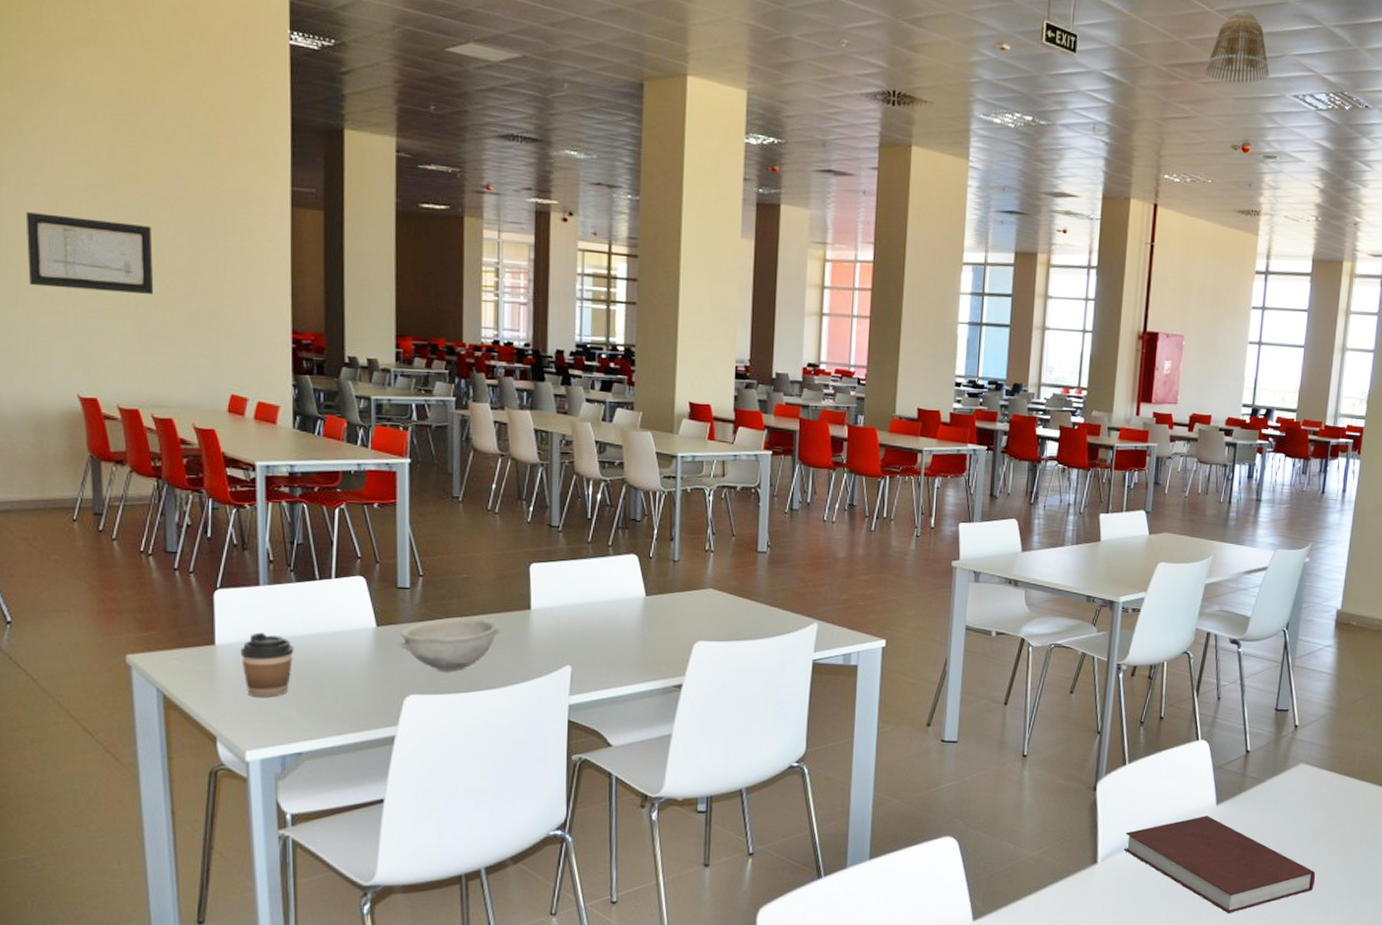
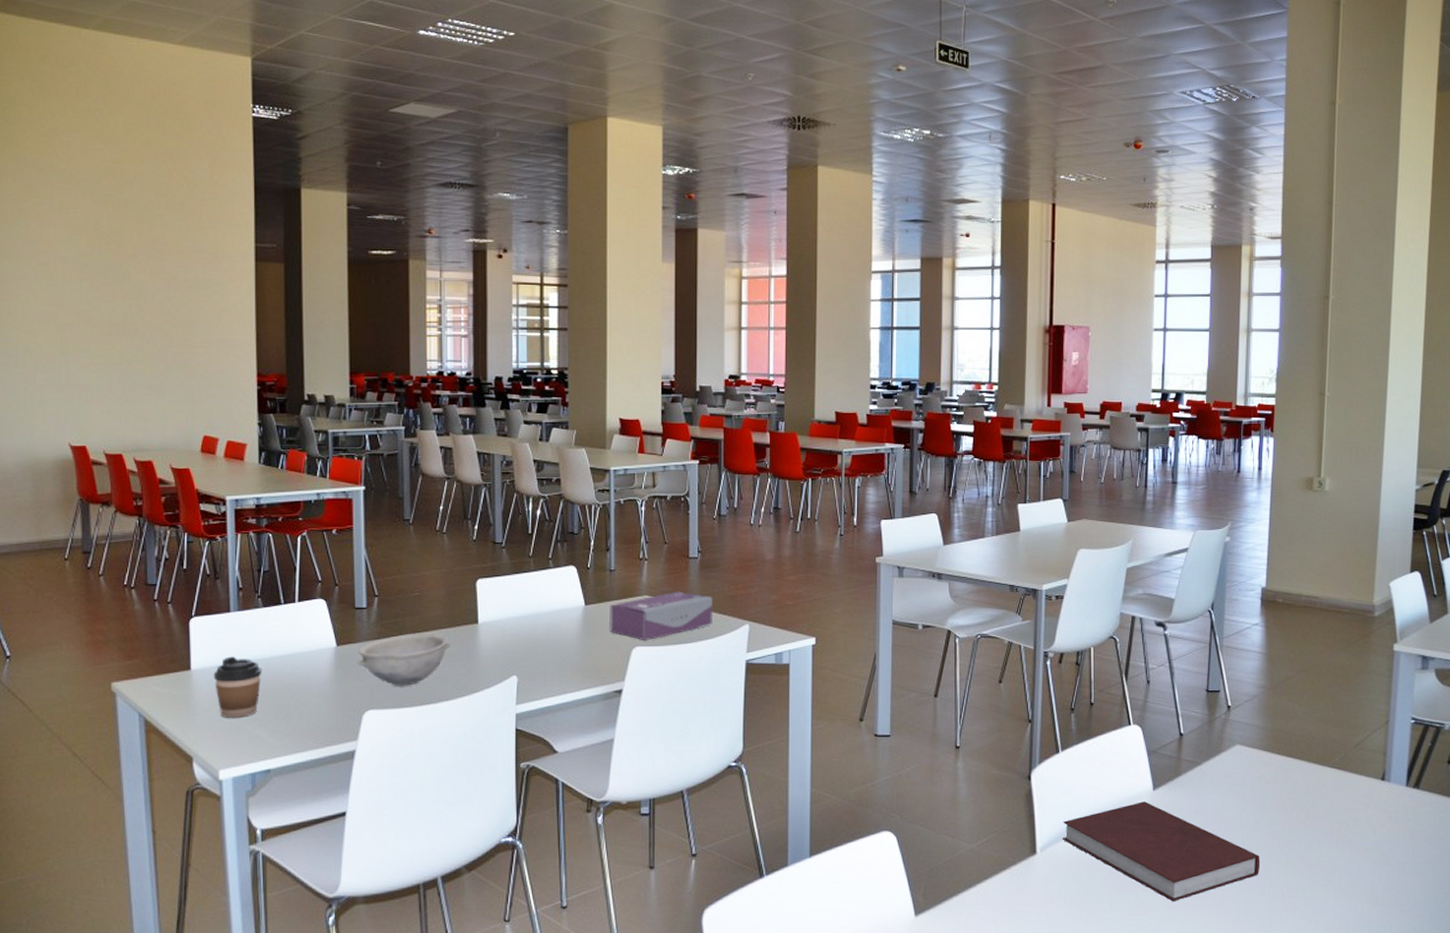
wall art: present [25,212,154,294] -> none [24,282,136,348]
tissue box: none [671,586,781,636] -> present [610,591,712,641]
lamp shade: present [1205,9,1269,83] -> none [1093,15,1156,85]

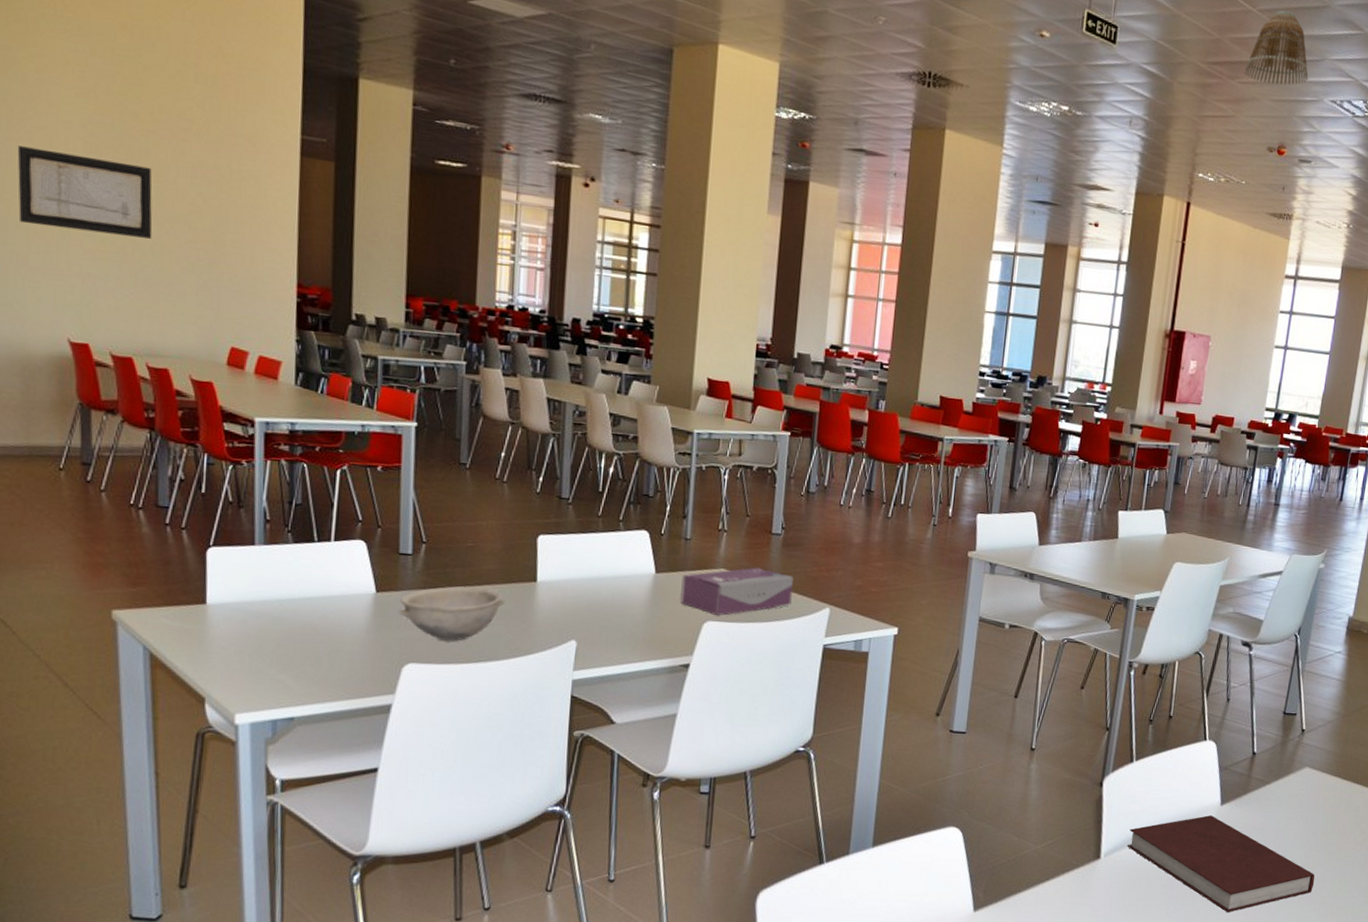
wall art: none [24,282,136,348] -> present [17,146,153,239]
coffee cup: present [213,656,262,718] -> none [232,593,290,660]
lamp shade: none [1093,15,1156,85] -> present [1244,10,1308,85]

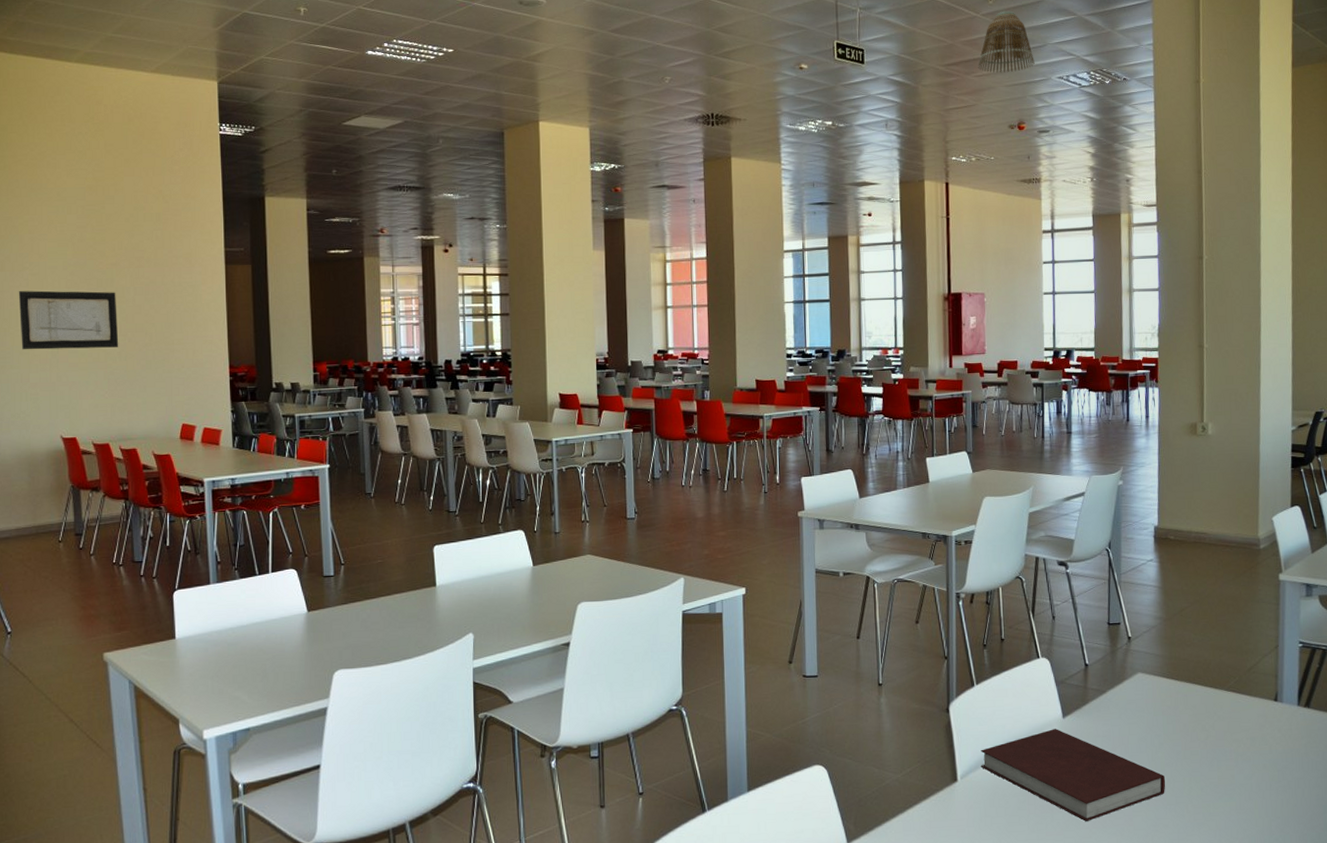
bowl: present [399,586,506,641] -> none [327,597,412,647]
tissue box: present [680,567,793,617] -> none [556,550,650,597]

